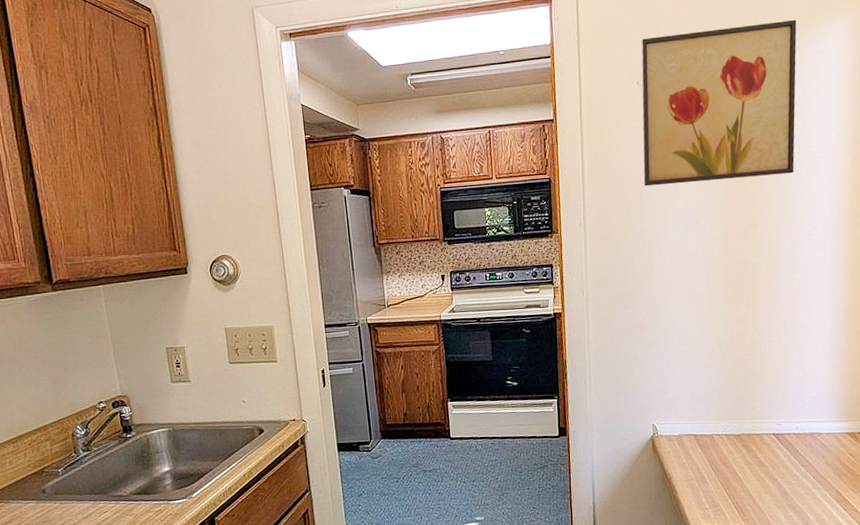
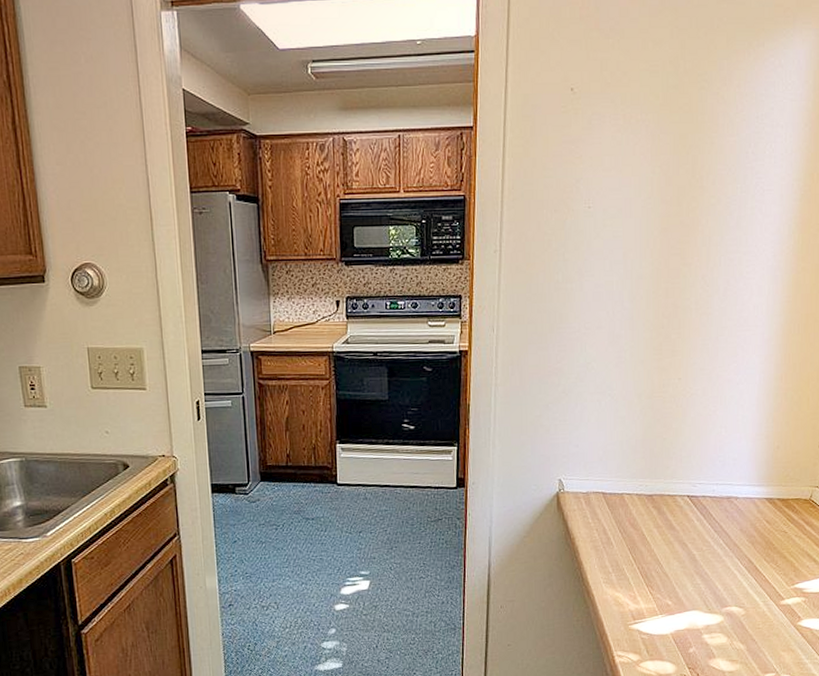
wall art: present [641,19,797,187] -> none [570,26,756,212]

